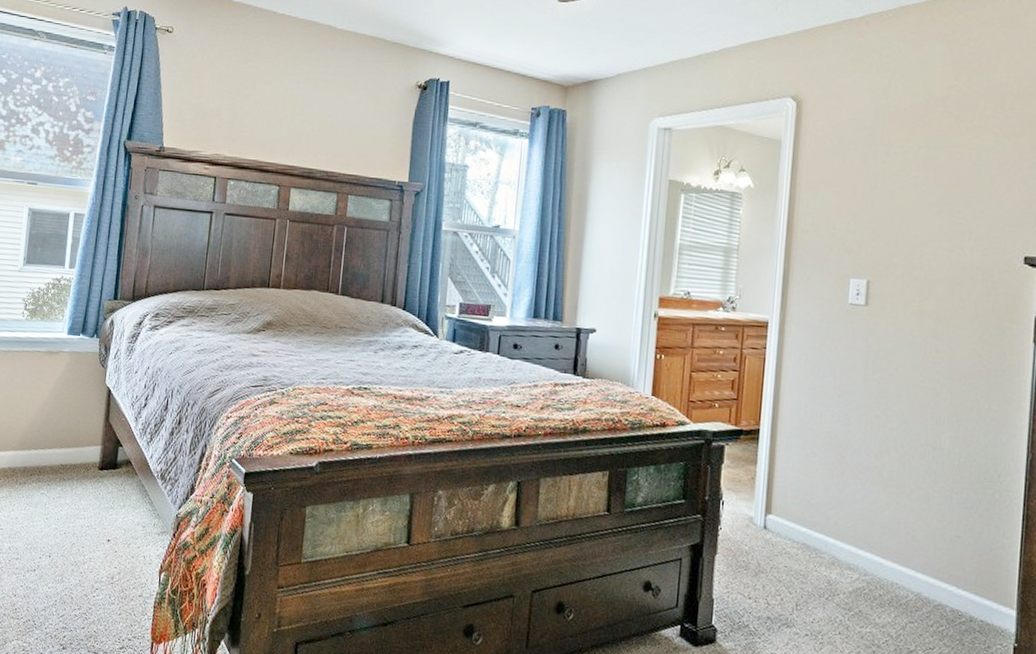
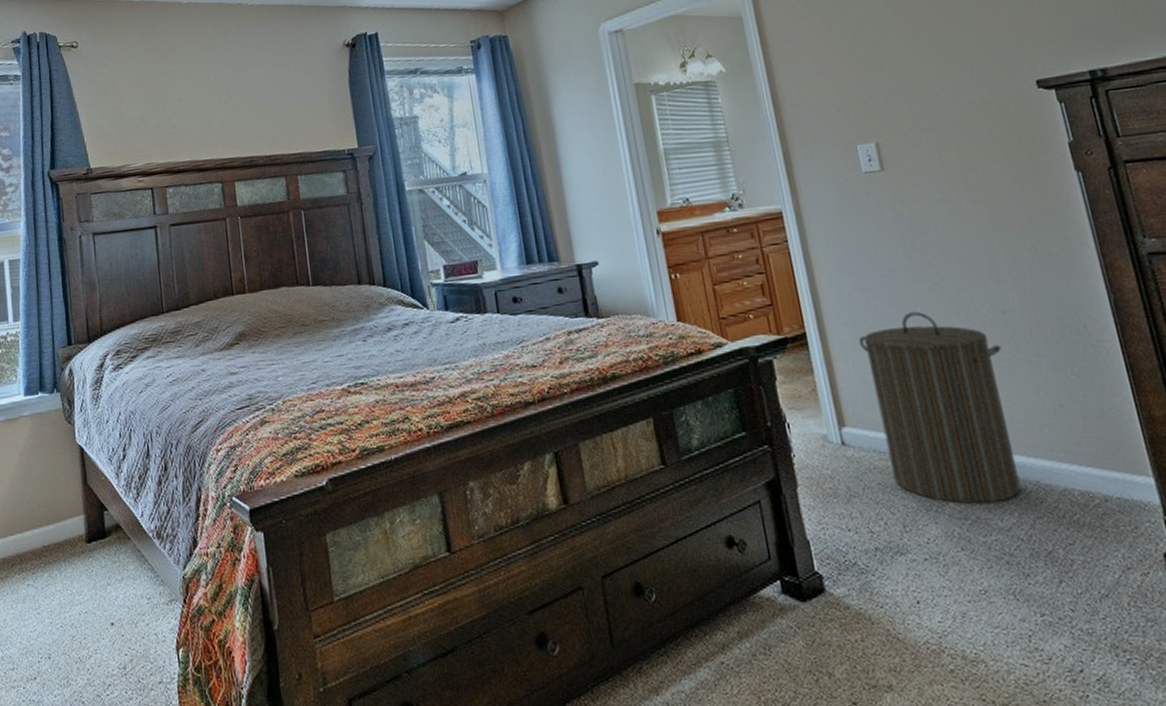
laundry hamper: none [799,431,923,603] -> present [858,311,1022,505]

